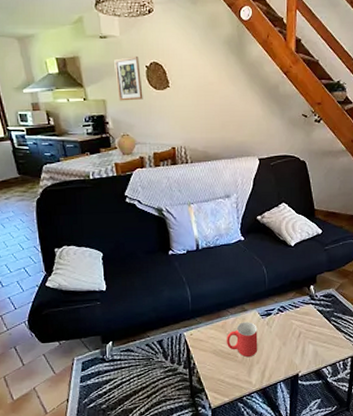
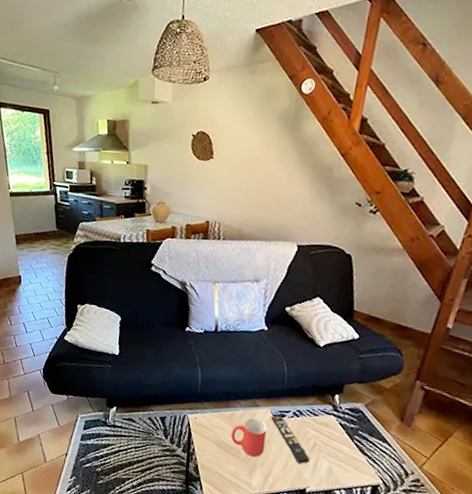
wall art: present [114,55,143,101] -> none [160,123,187,169]
remote control: none [260,313,298,354] -> present [271,414,310,464]

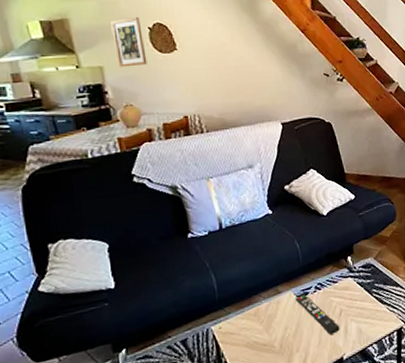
wall art: none [160,123,187,169] -> present [111,16,147,68]
mug: present [230,417,268,457] -> none [260,304,297,346]

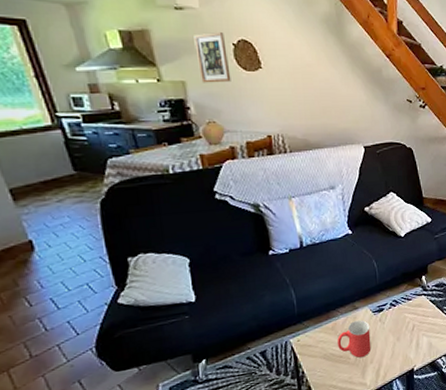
mug: none [260,304,297,346] -> present [337,319,371,358]
remote control: present [296,293,340,336] -> none [372,309,412,349]

